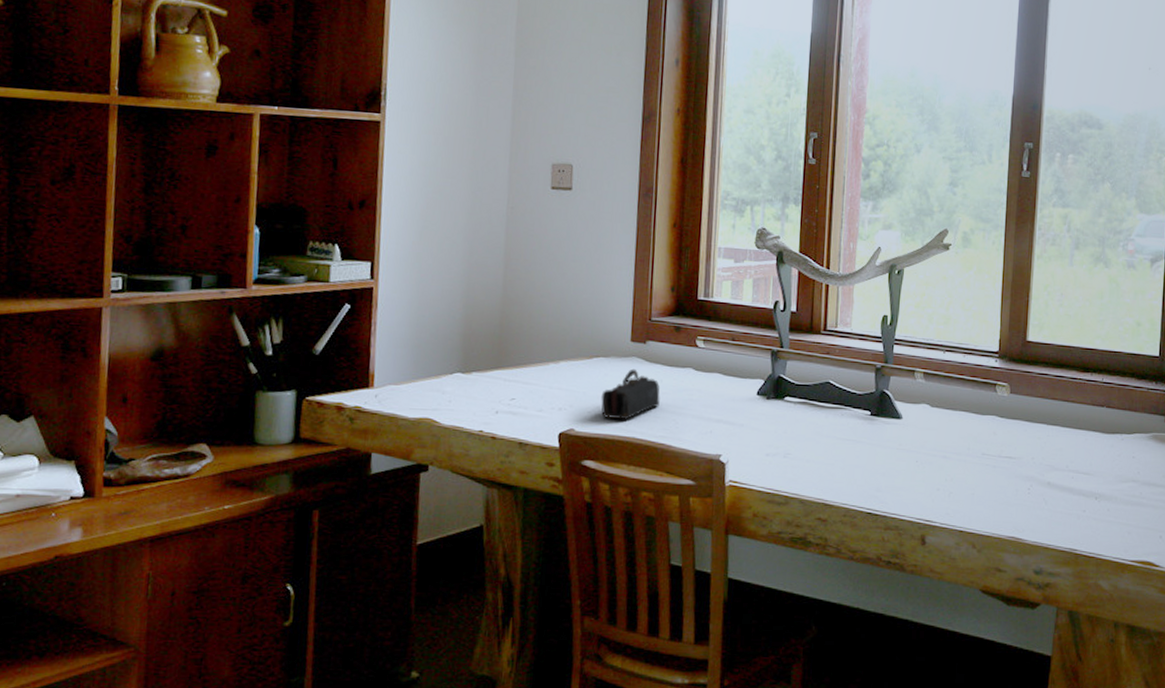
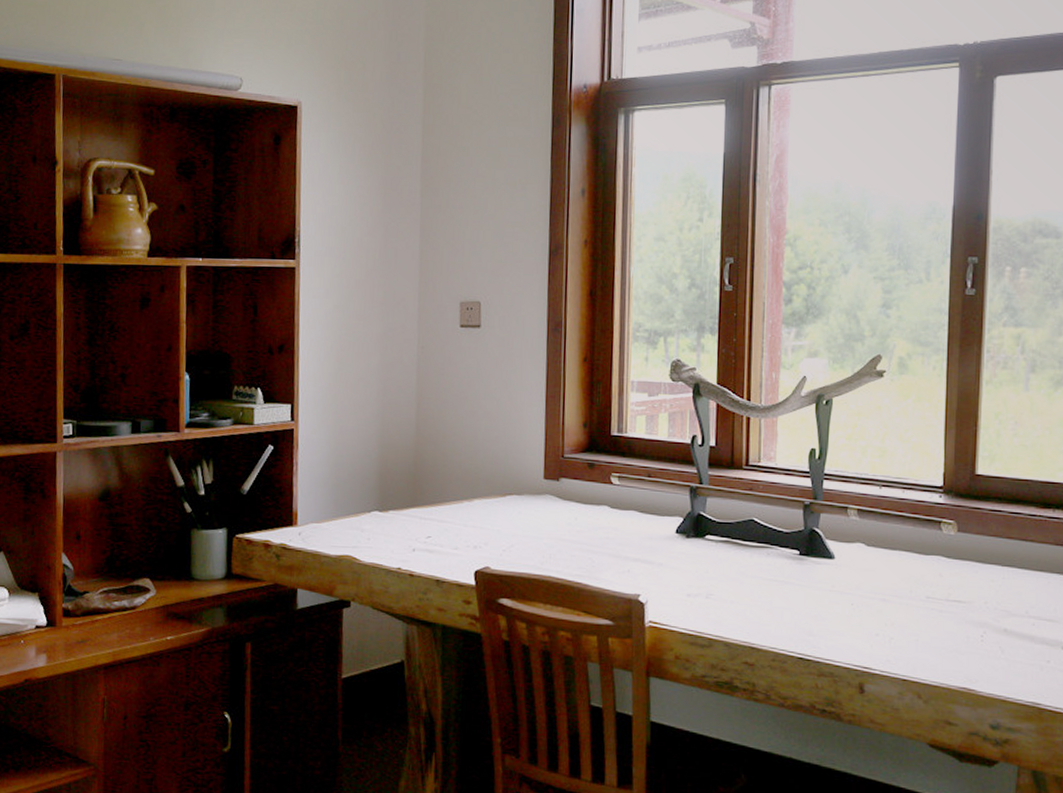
pencil case: present [601,368,660,420] -> none [515,506,575,559]

